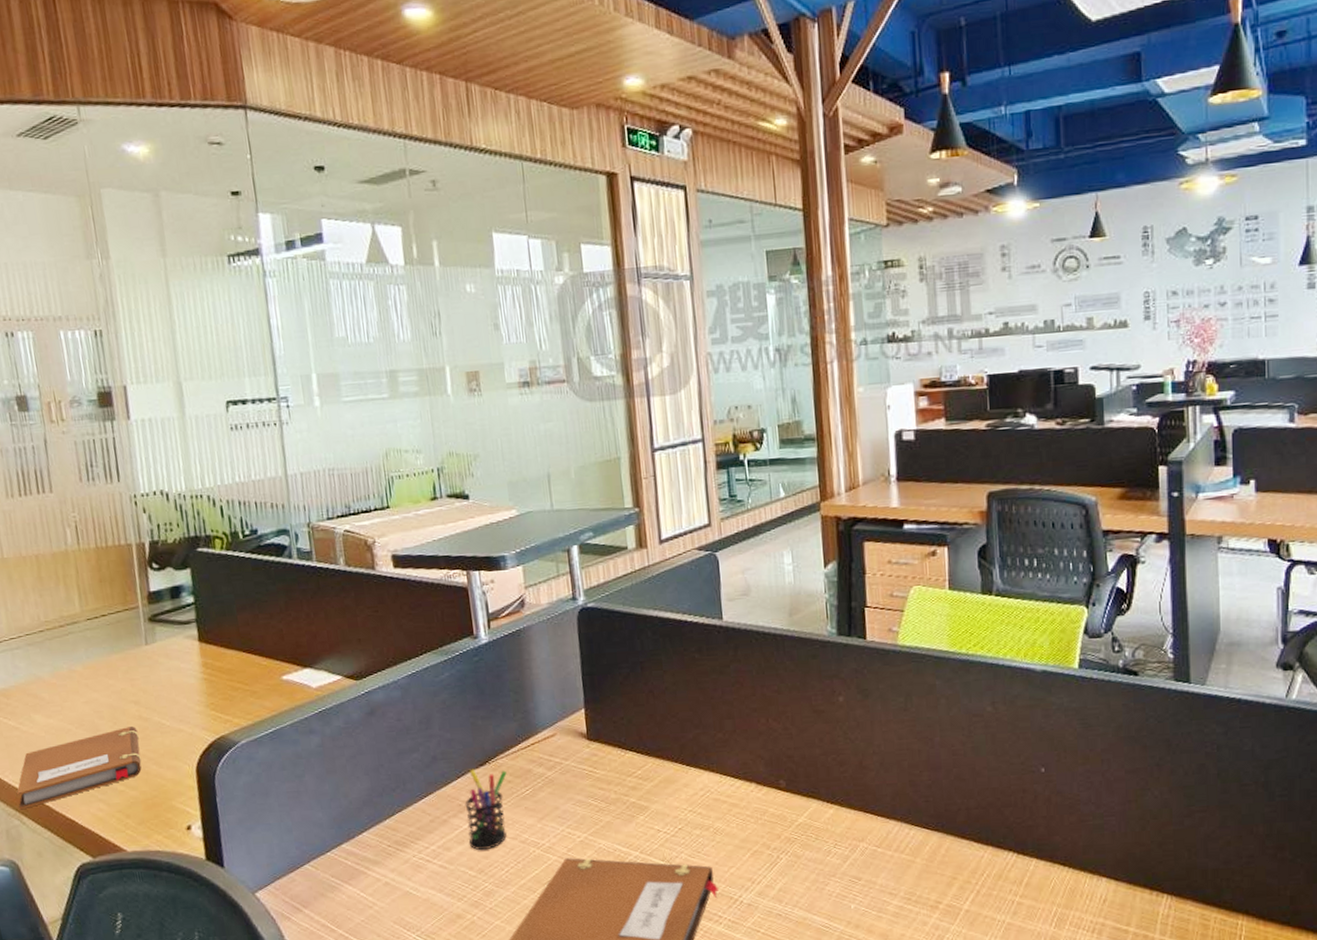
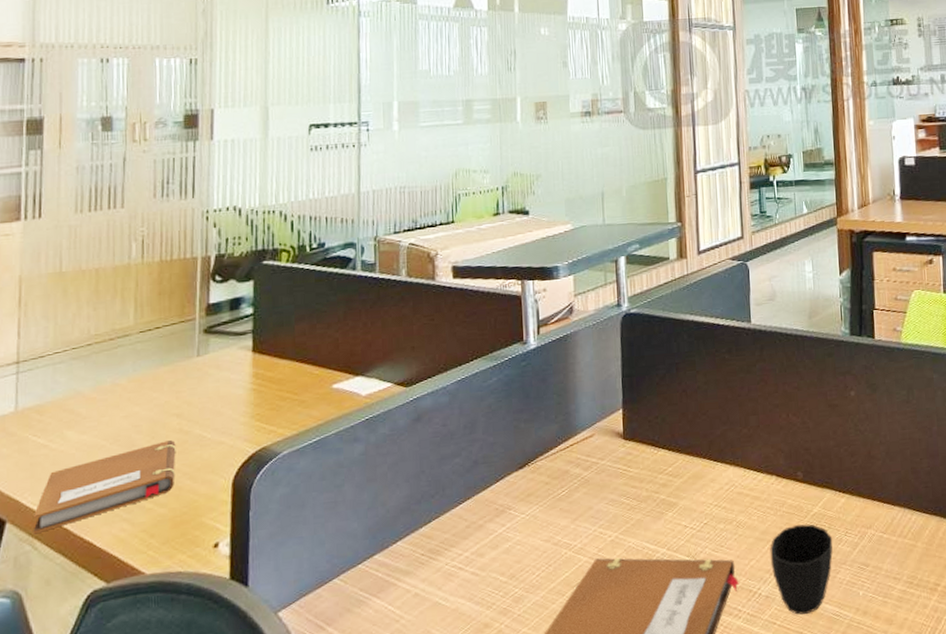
pen holder: present [465,769,507,850] -> none [502,472,545,554]
cup: none [751,834,821,924] -> present [770,524,833,615]

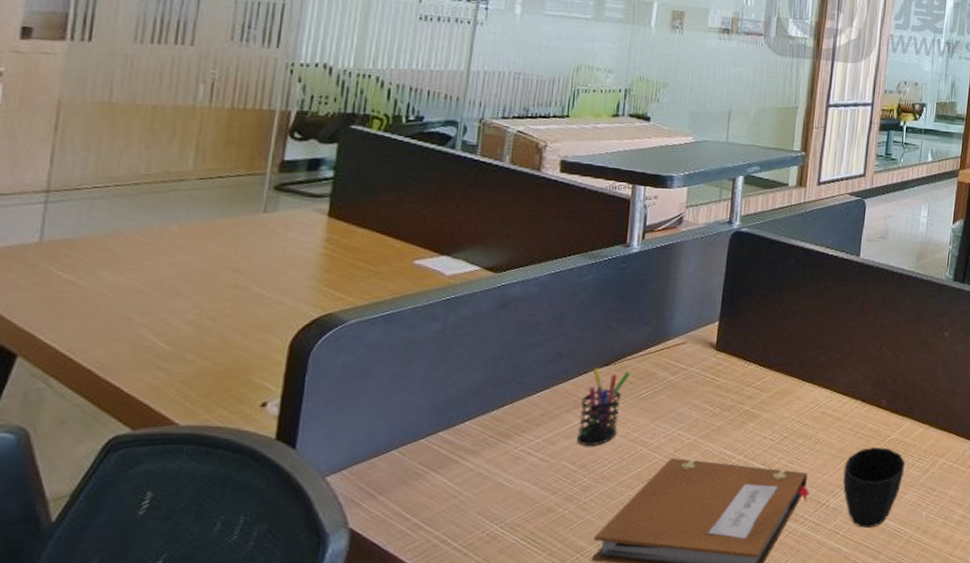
notebook: present [33,440,176,535] -> none [49,294,229,372]
pen holder: none [502,472,545,554] -> present [576,368,630,445]

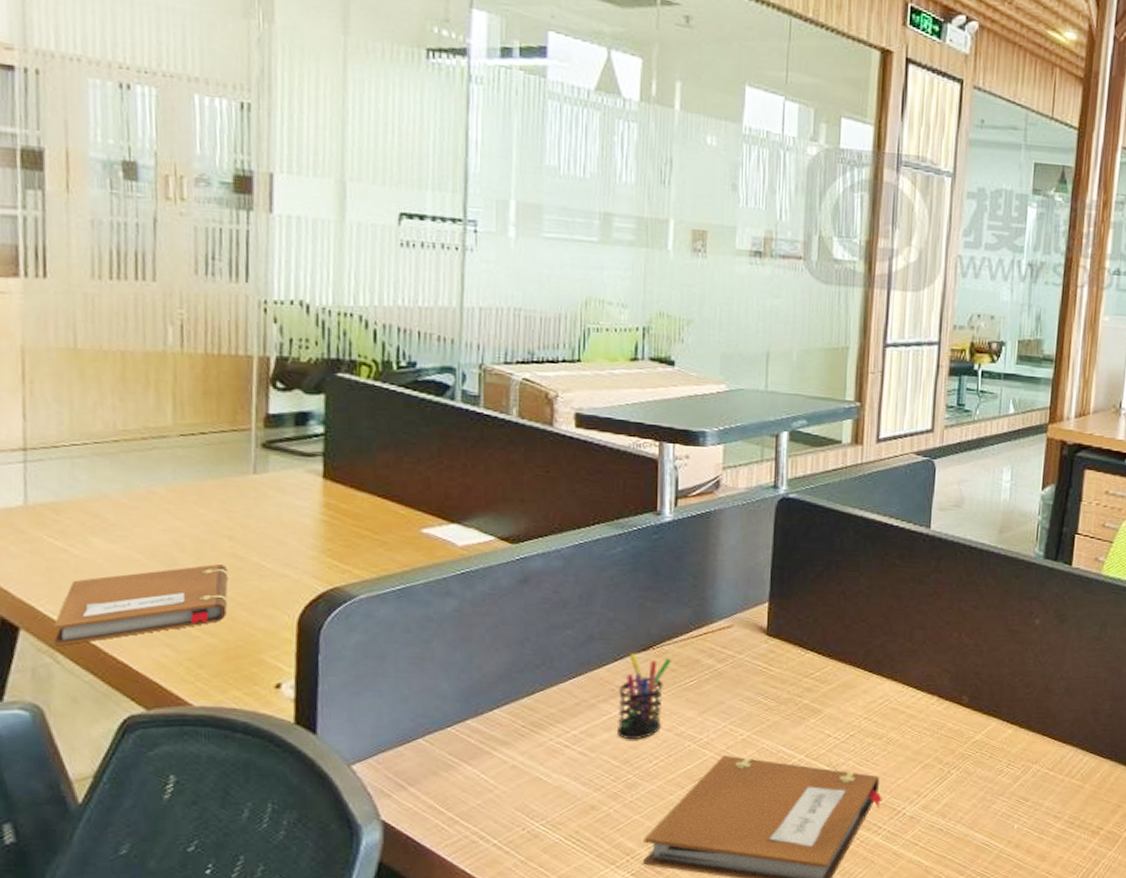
notebook: none [49,294,229,372] -> present [53,564,229,647]
cup: present [843,448,906,528] -> none [920,750,993,839]

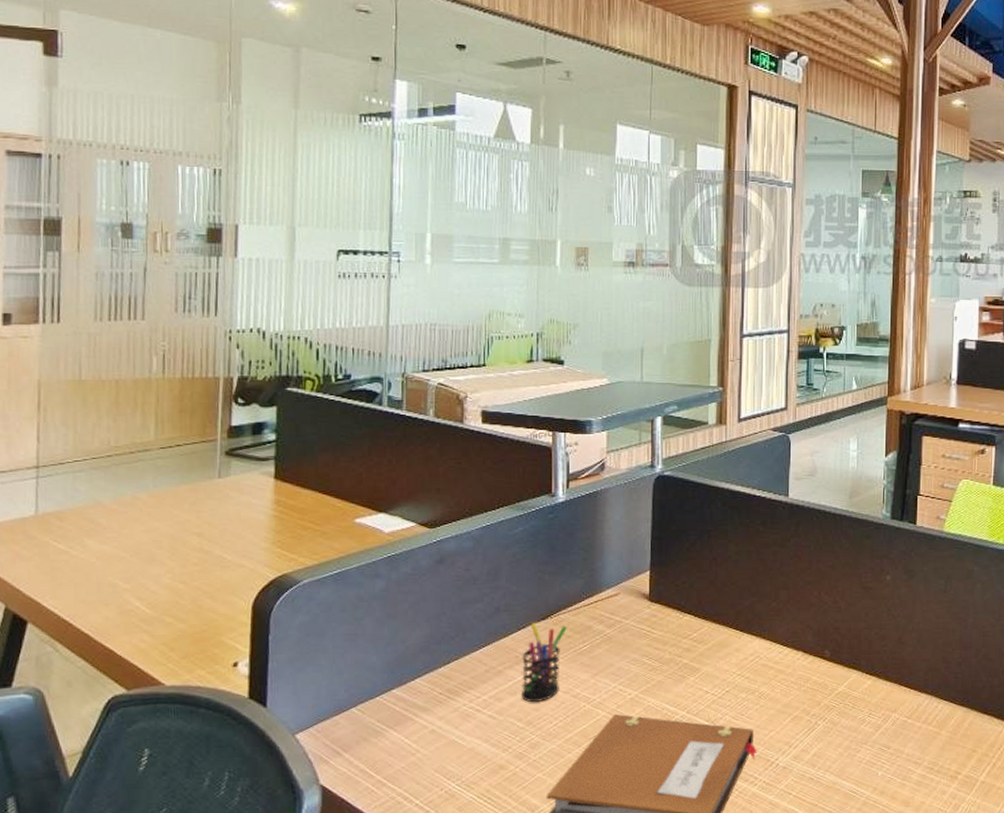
notebook: present [53,564,229,647] -> none [54,559,196,637]

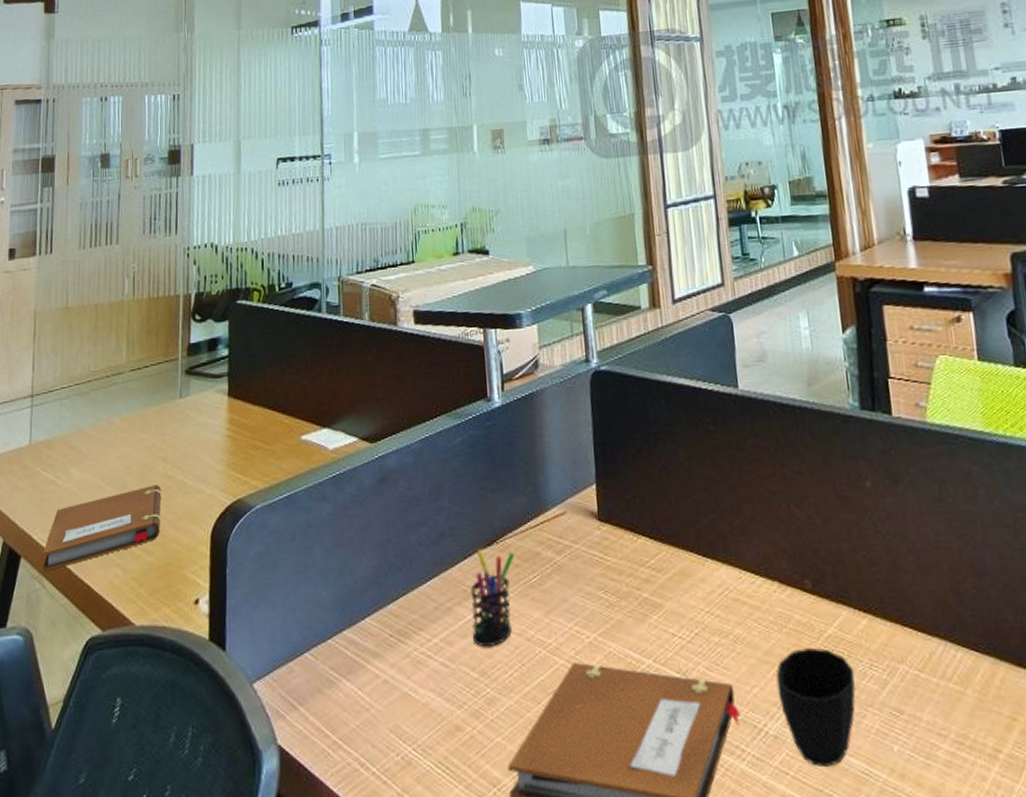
notebook: none [54,559,196,637] -> present [42,485,162,572]
cup: none [790,702,856,788] -> present [776,648,856,766]

